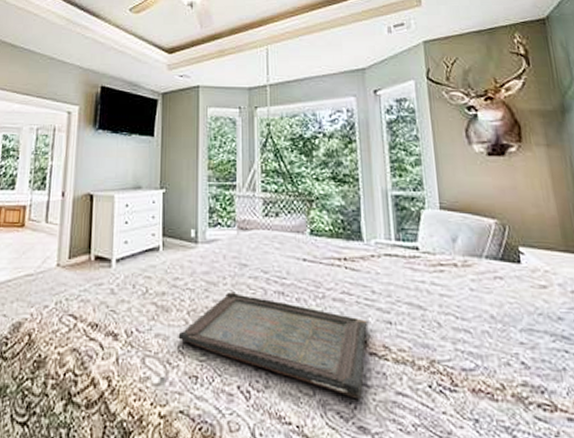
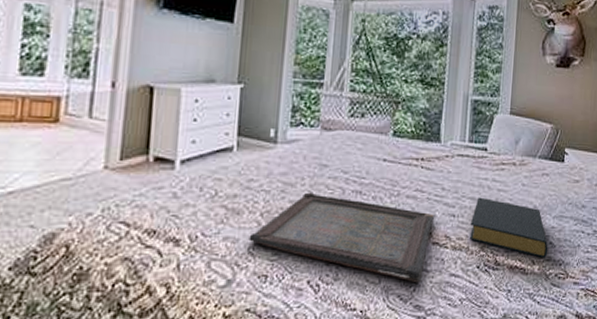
hardback book: none [411,302,522,382] -> present [469,197,548,258]

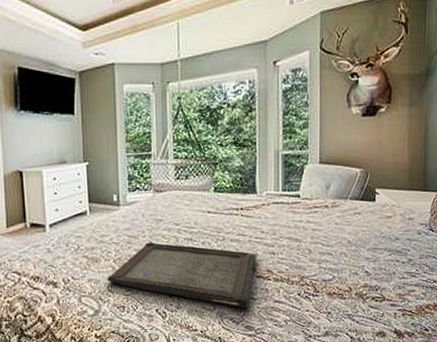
hardback book: present [469,197,548,258] -> none [289,236,364,285]

